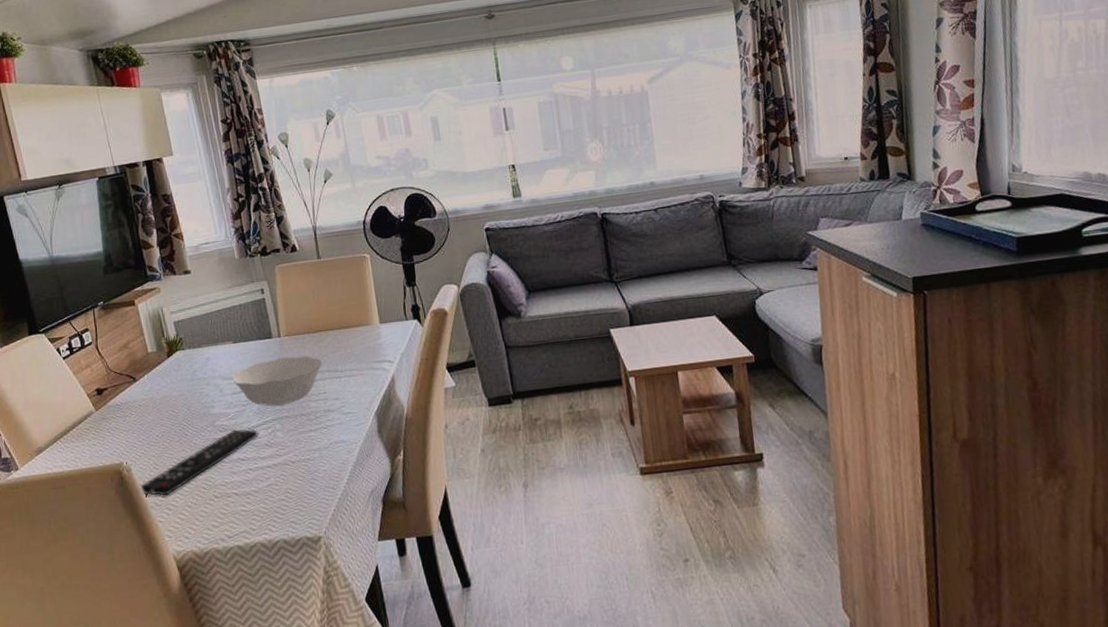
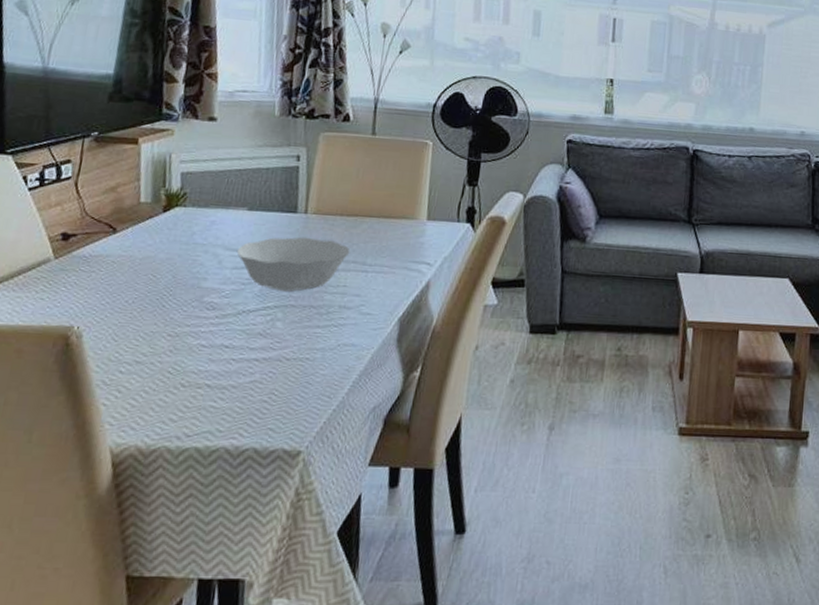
remote control: present [140,429,259,496] -> none [88,310,254,375]

